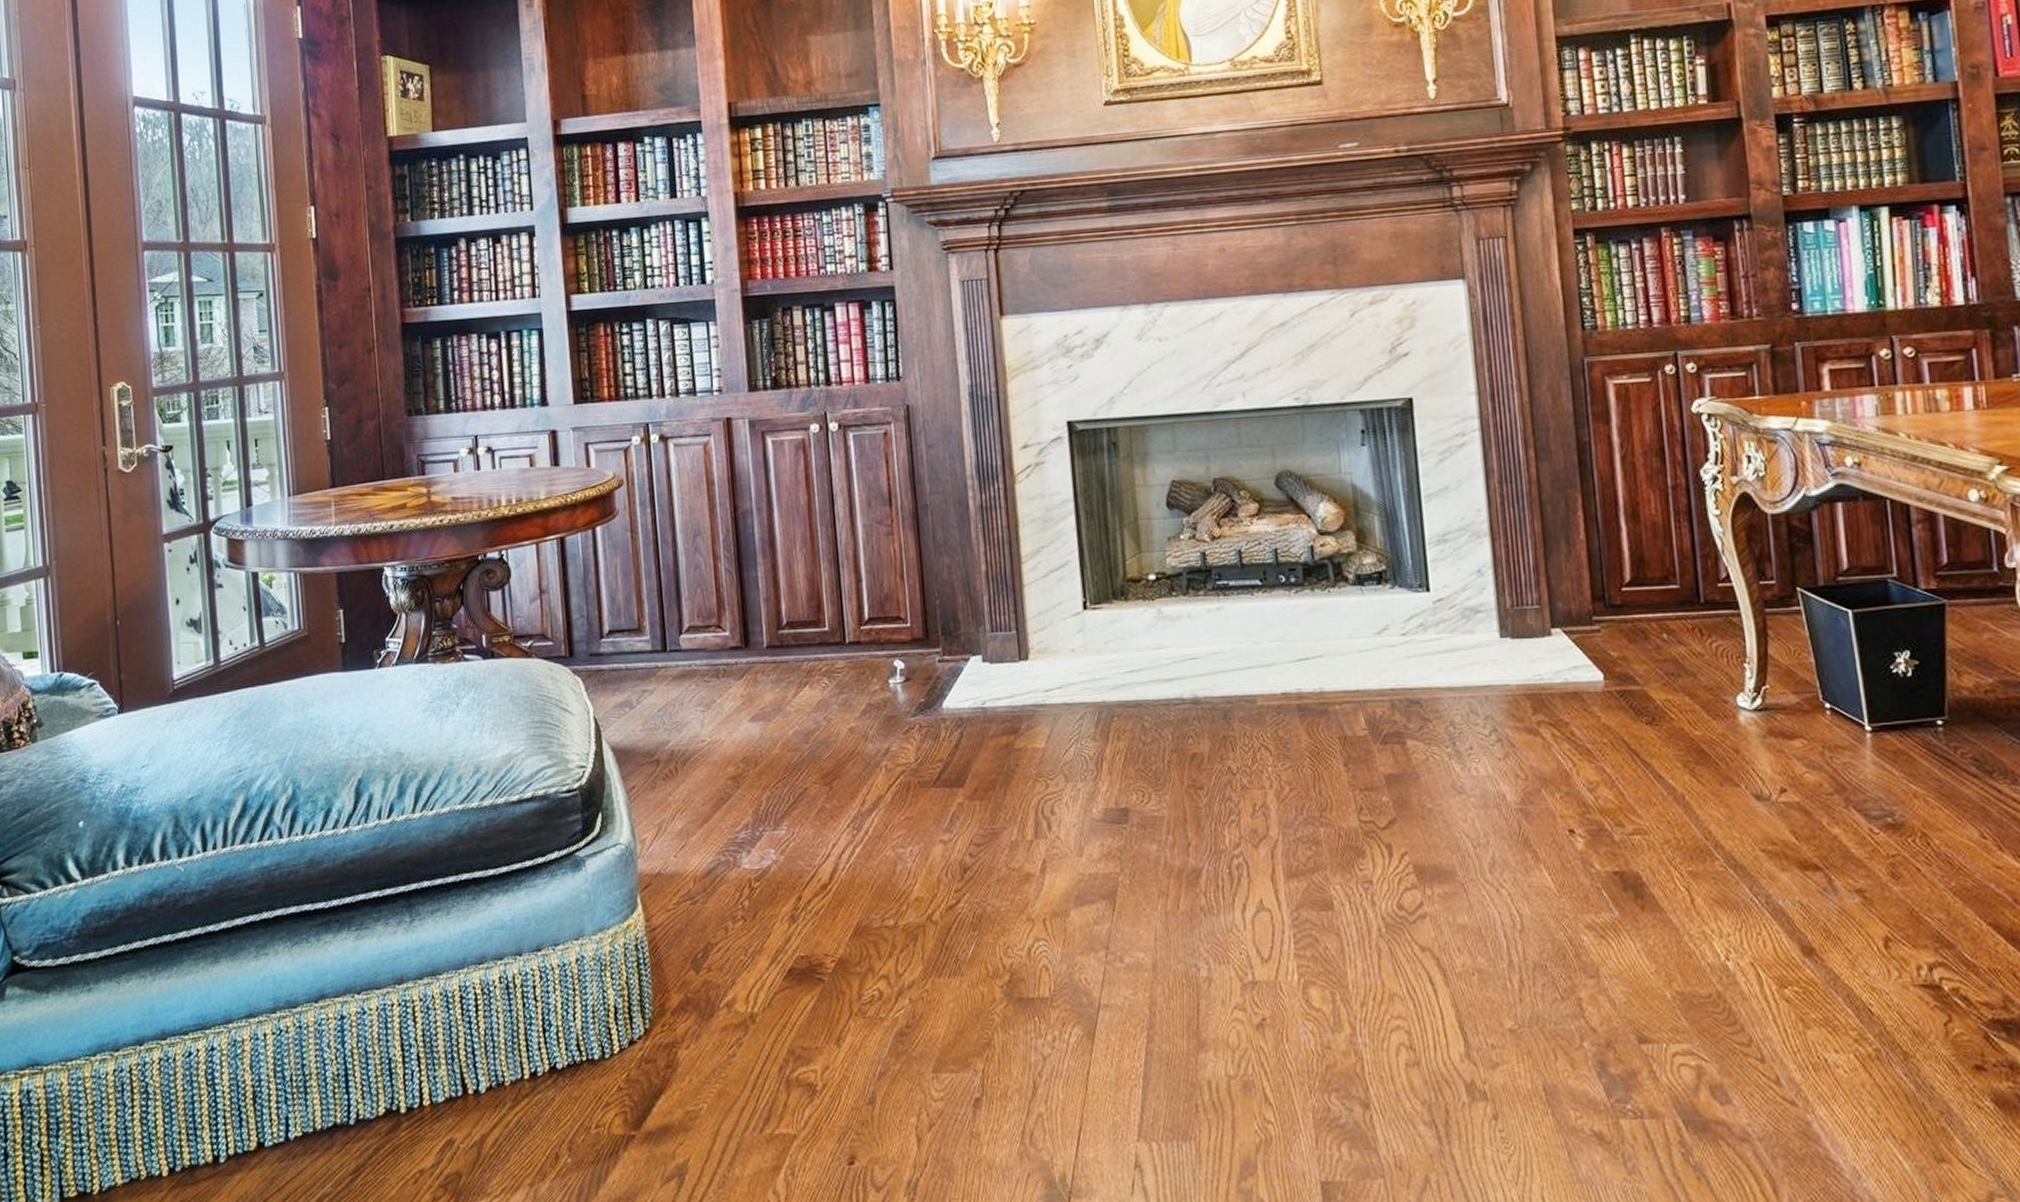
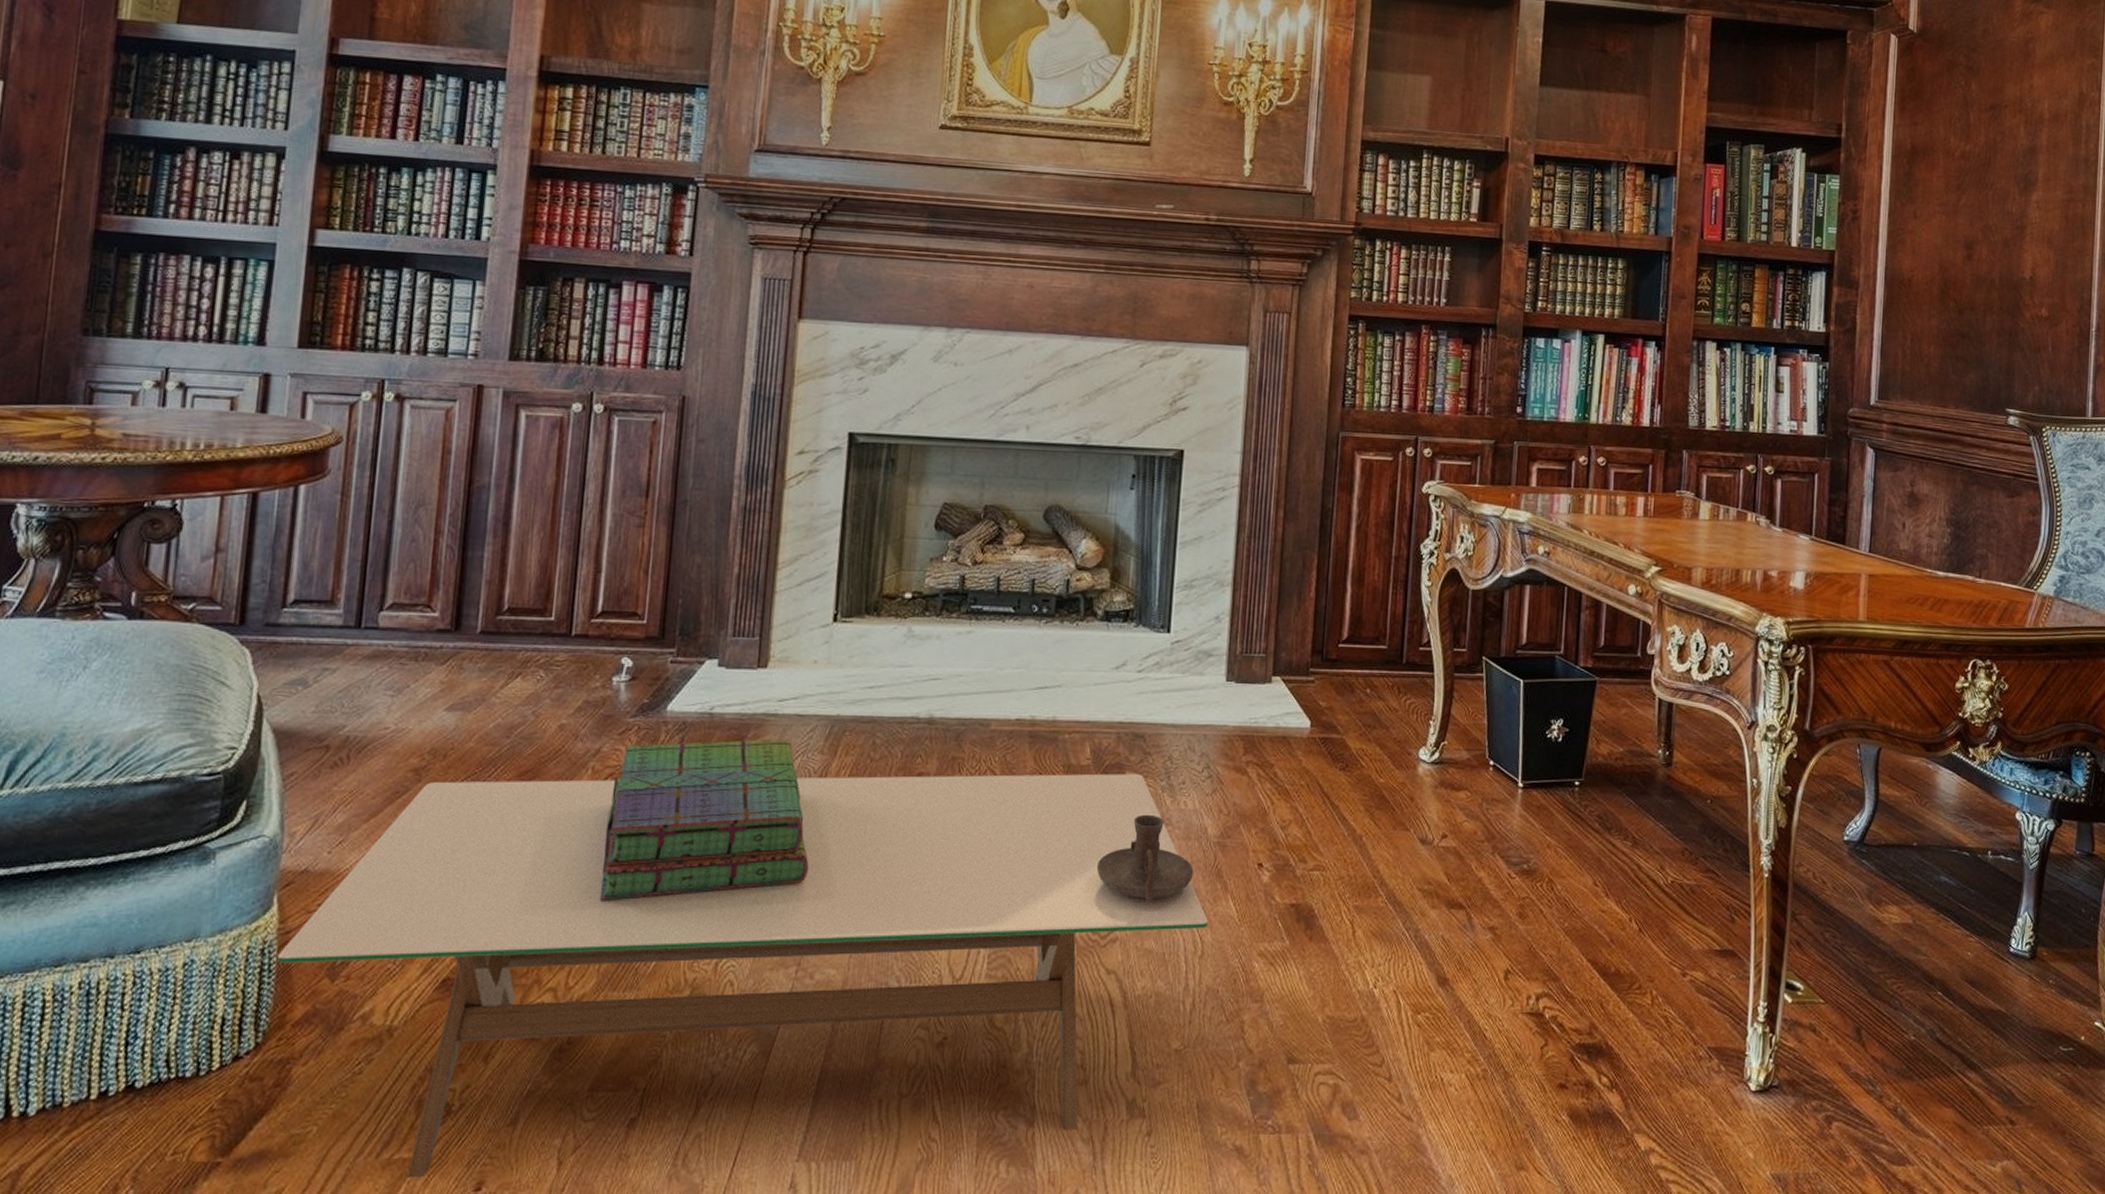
coffee table: none [649,742,1523,1152] -> present [277,773,1208,1179]
stack of books: none [906,728,1101,893] -> present [599,738,809,901]
candle holder: none [1391,783,1499,876] -> present [1096,814,1194,903]

